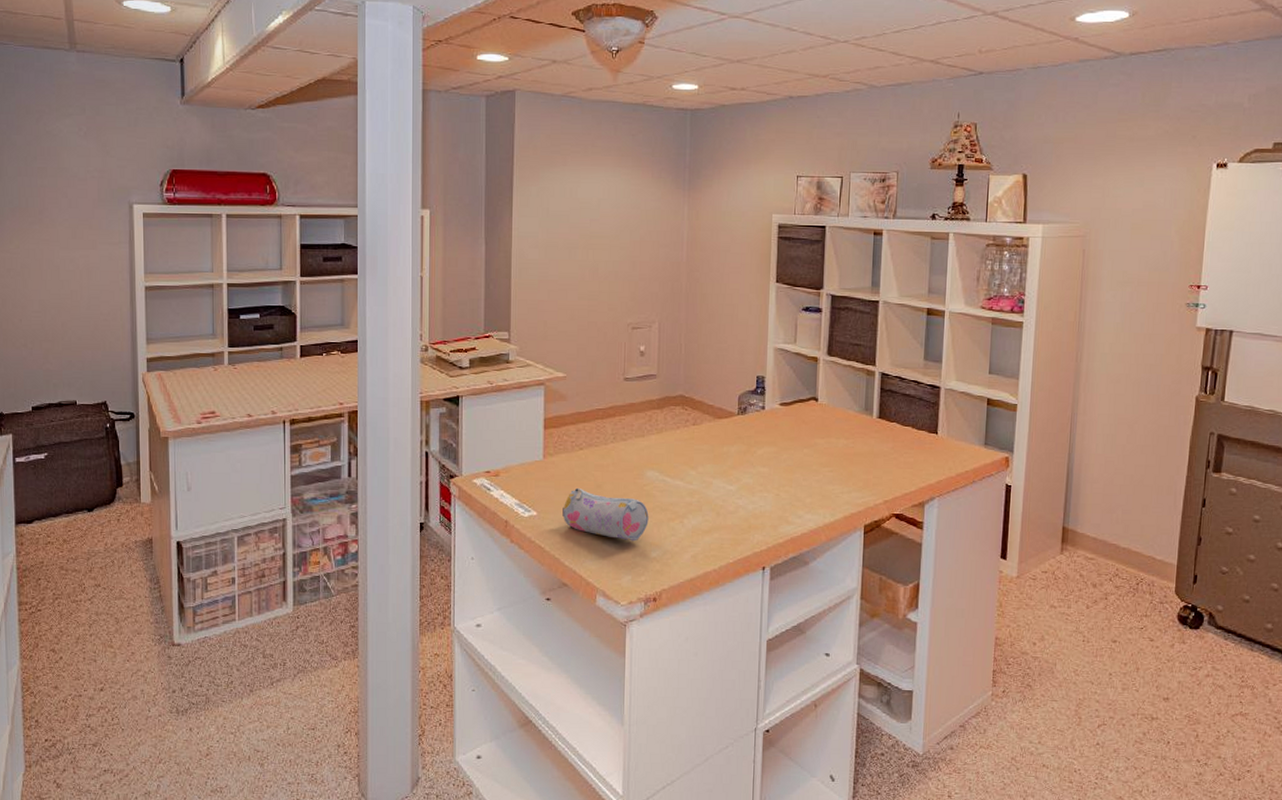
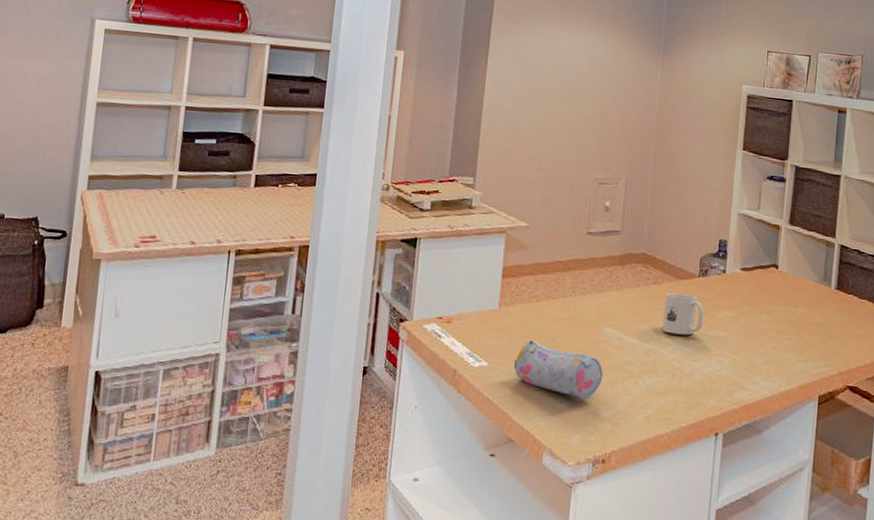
mug: none [705,432,745,474] -> present [662,293,704,335]

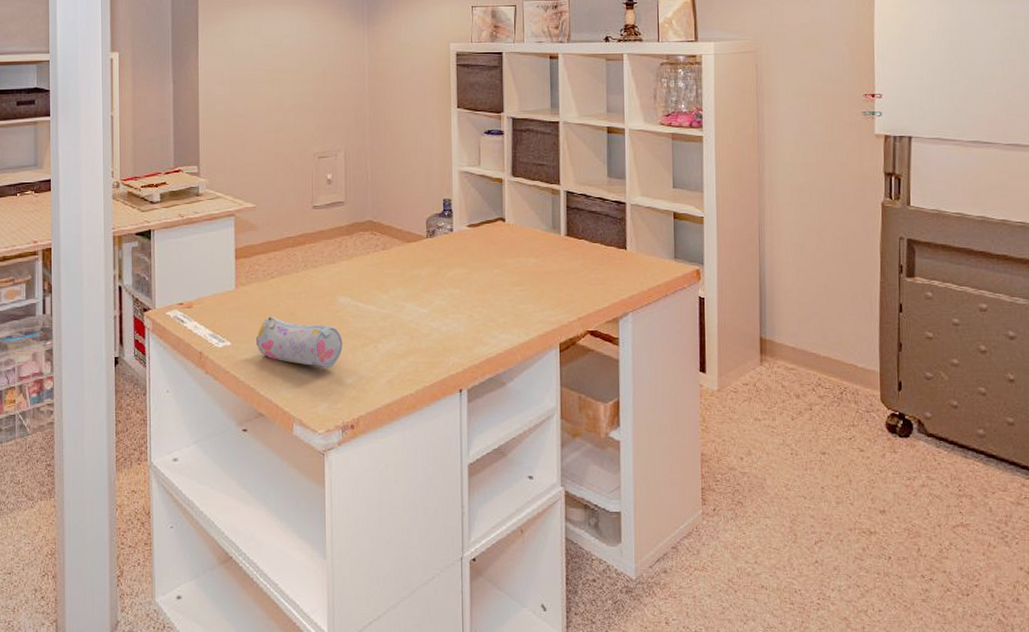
mug: present [662,293,704,335] -> none [396,256,436,297]

